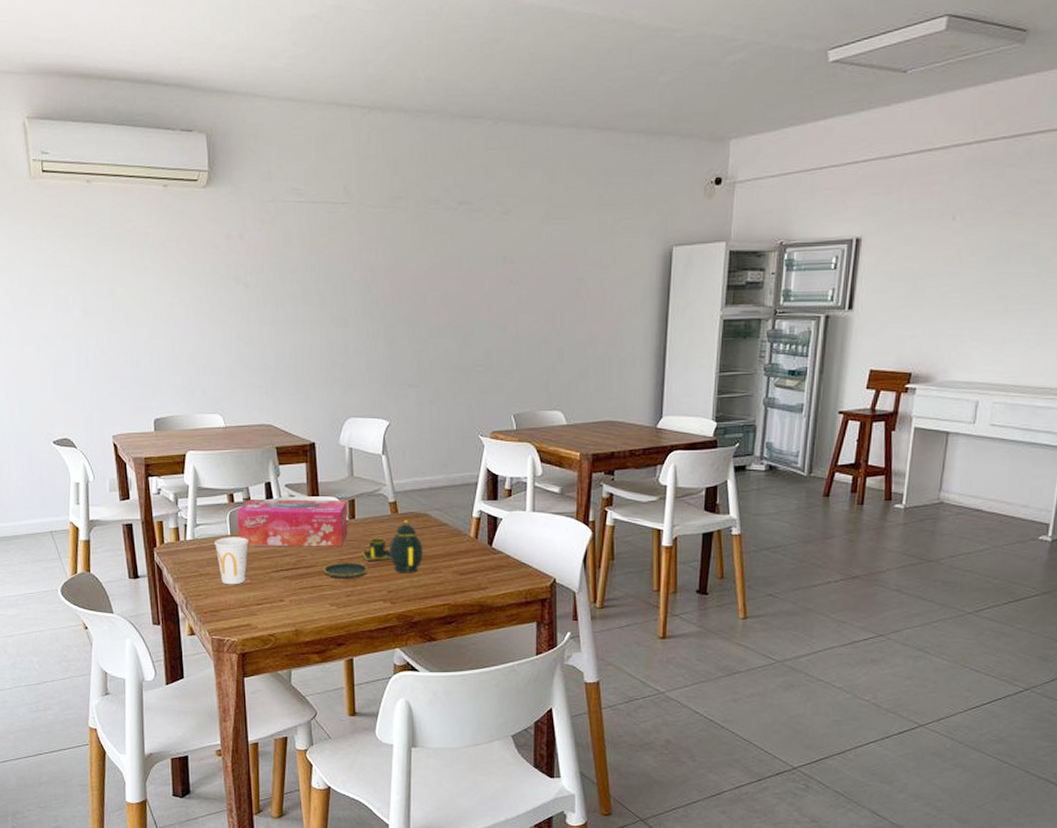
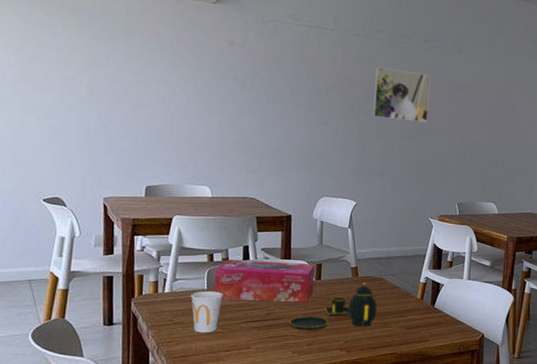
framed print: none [399,245,471,313] -> present [372,67,431,123]

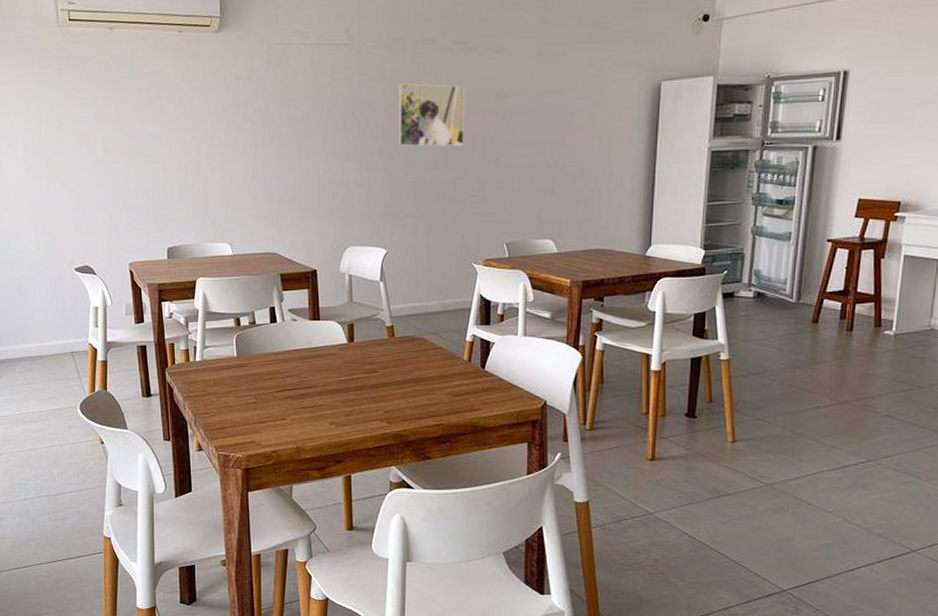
cup: present [191,291,223,333] -> none [222,358,253,404]
tissue box: present [213,260,315,303] -> none [243,323,347,369]
teapot: present [289,282,377,330] -> none [324,343,418,399]

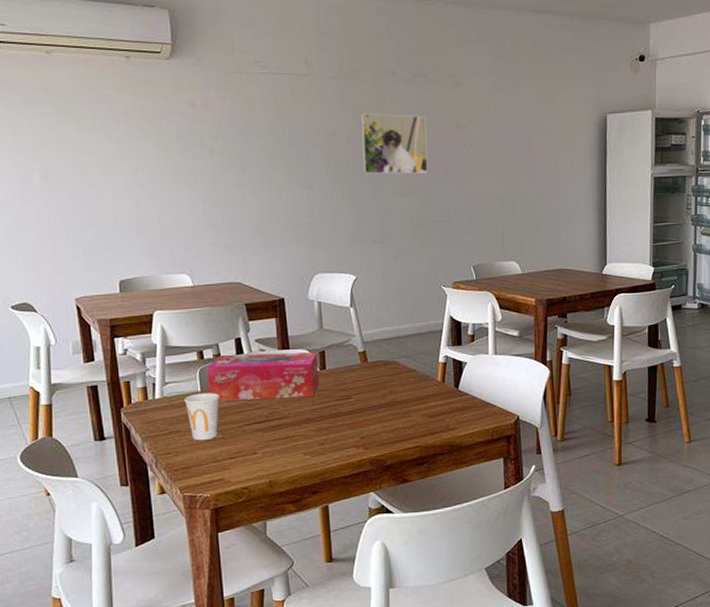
cup: none [222,358,253,404] -> present [184,392,220,441]
tissue box: none [243,323,347,369] -> present [207,352,319,401]

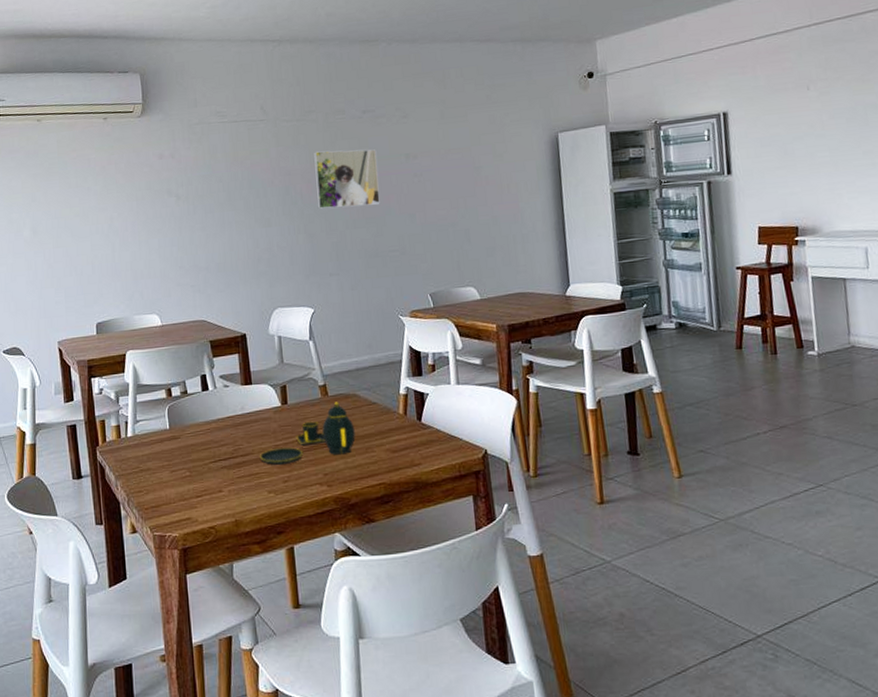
cup: present [184,392,220,441] -> none [154,430,187,479]
tissue box: present [207,352,319,401] -> none [174,387,282,438]
teapot: none [296,368,393,428] -> present [260,402,355,465]

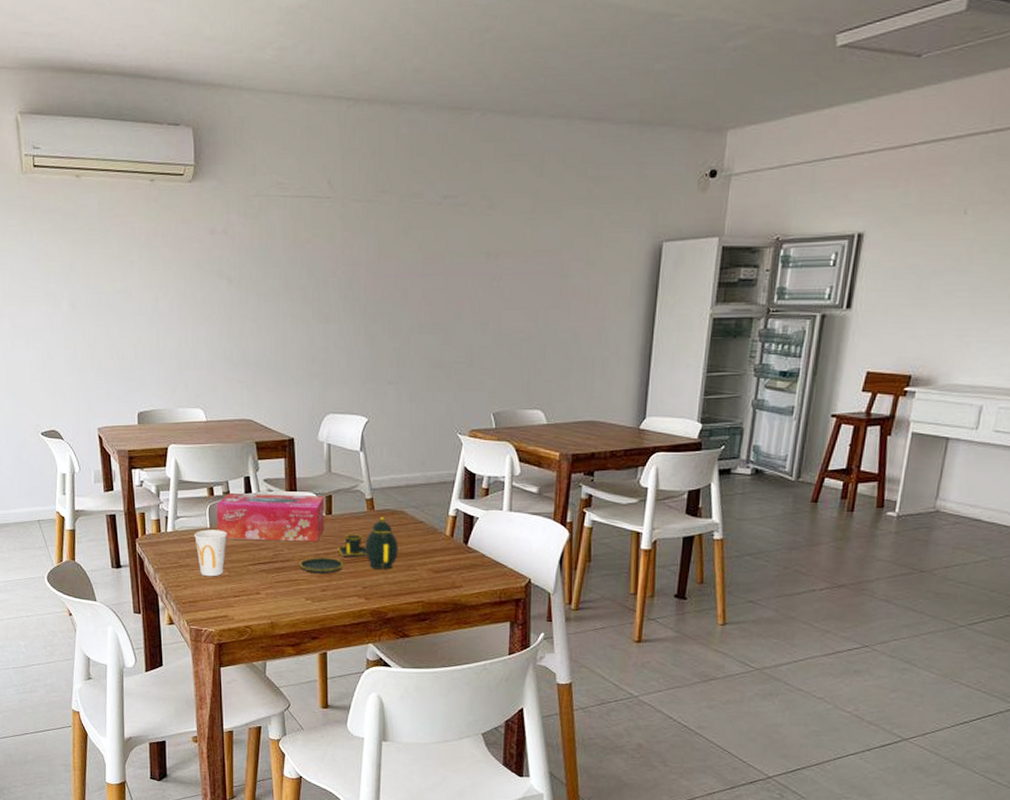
cup: none [154,430,187,479] -> present [194,529,227,577]
tissue box: none [174,387,282,438] -> present [216,493,324,542]
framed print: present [314,149,380,209] -> none [381,240,454,310]

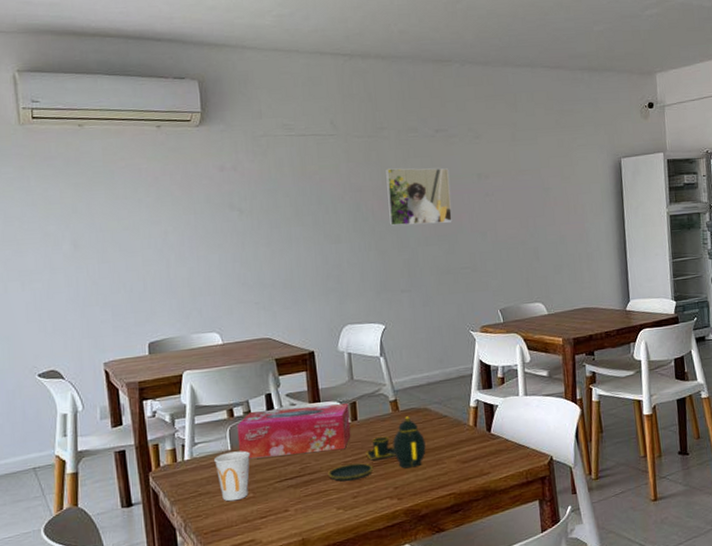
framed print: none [381,240,454,310] -> present [386,168,452,226]

